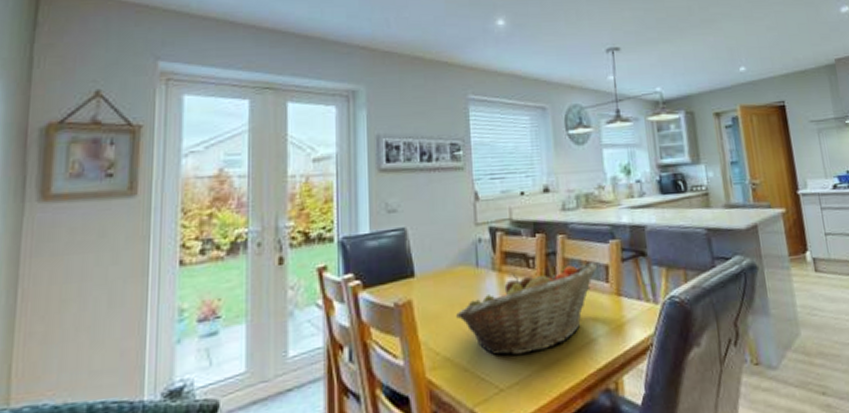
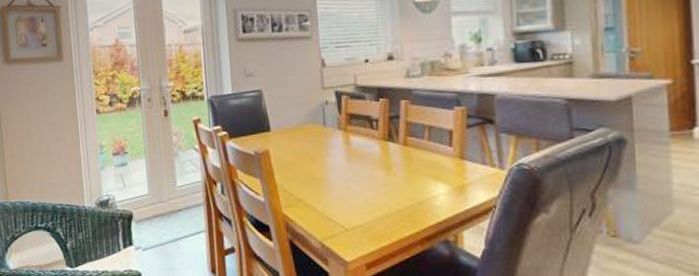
fruit basket: present [456,263,598,356] -> none [307,127,442,203]

